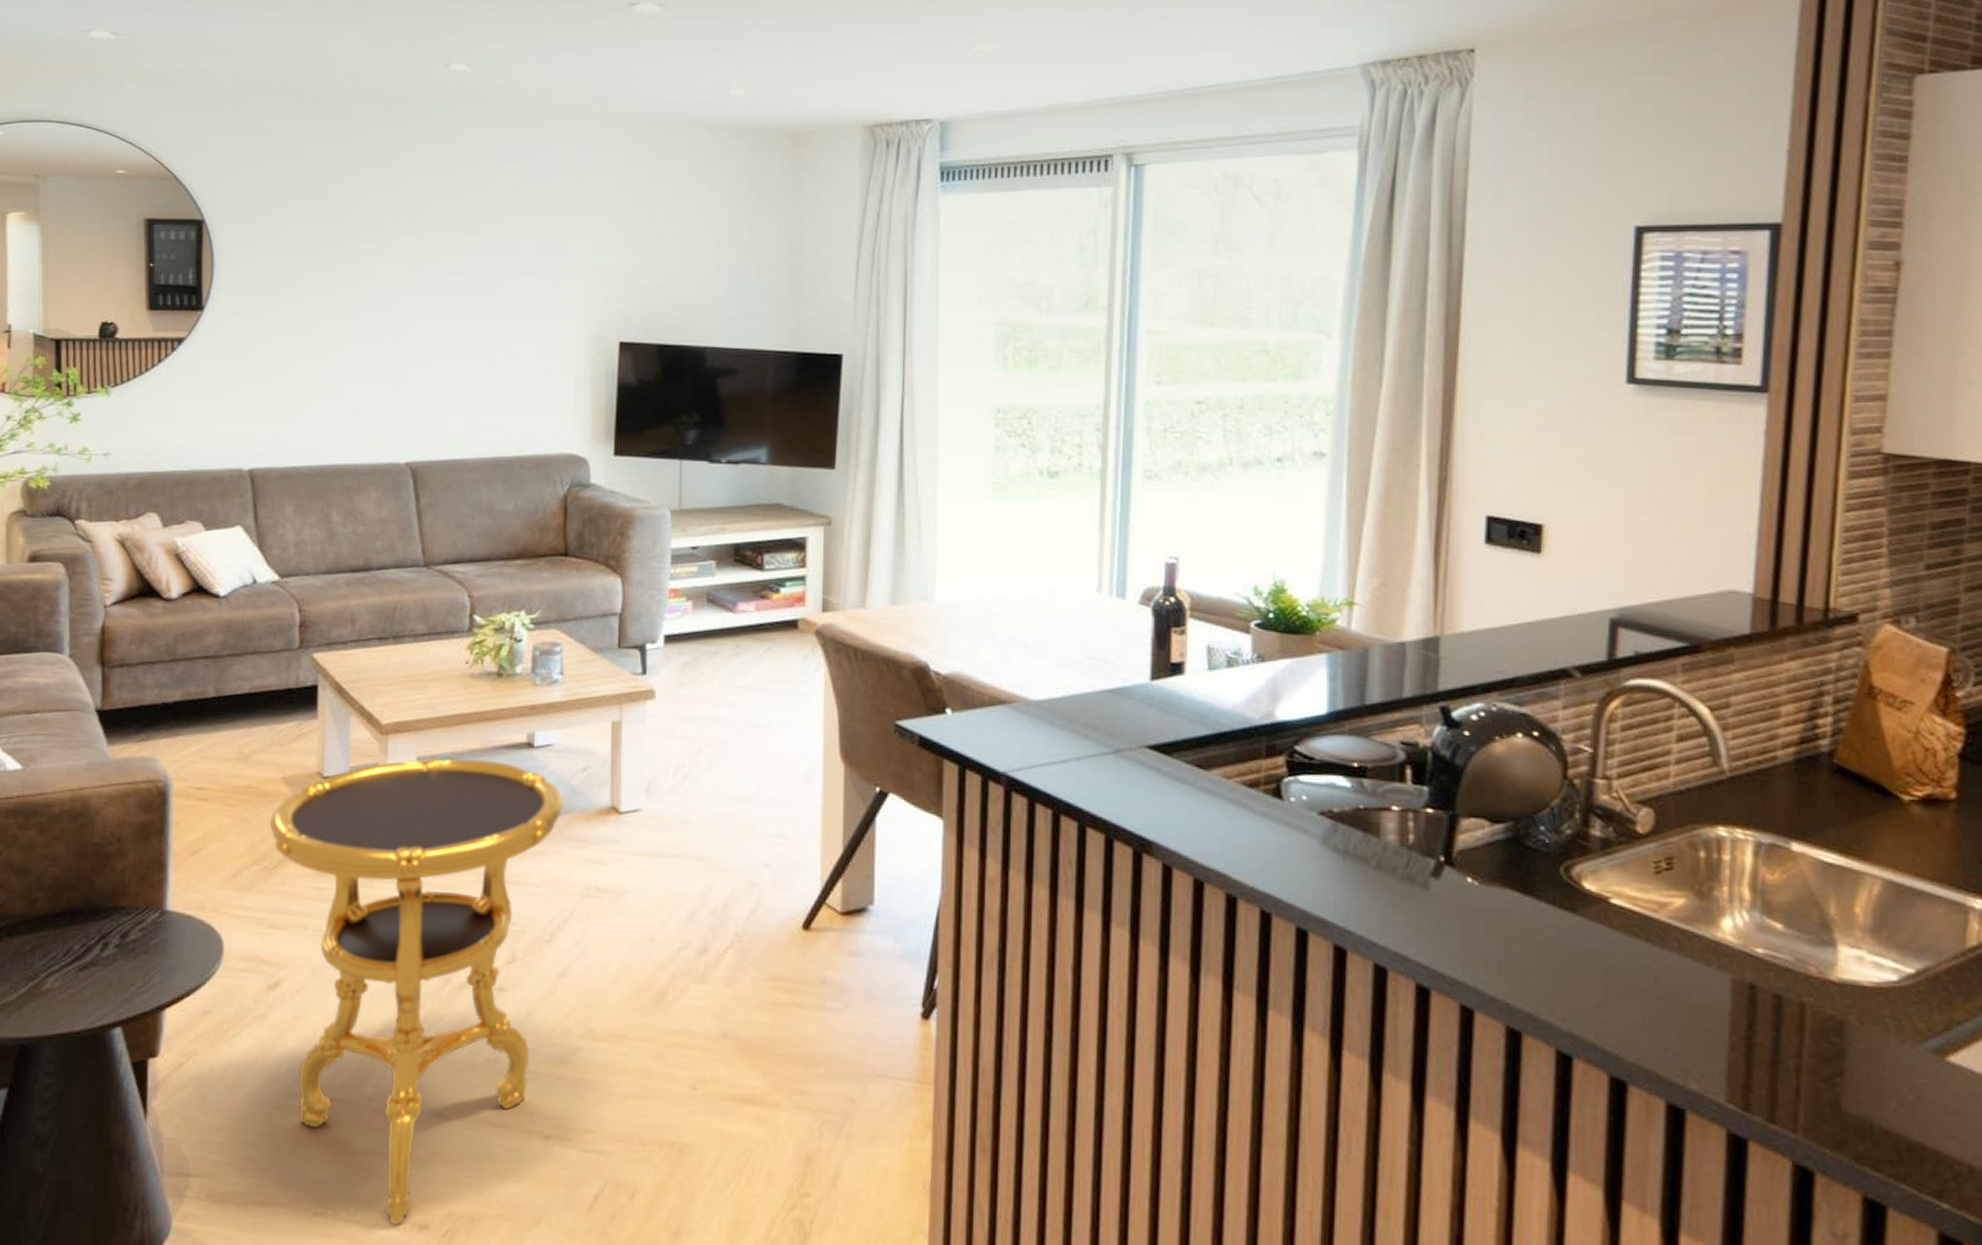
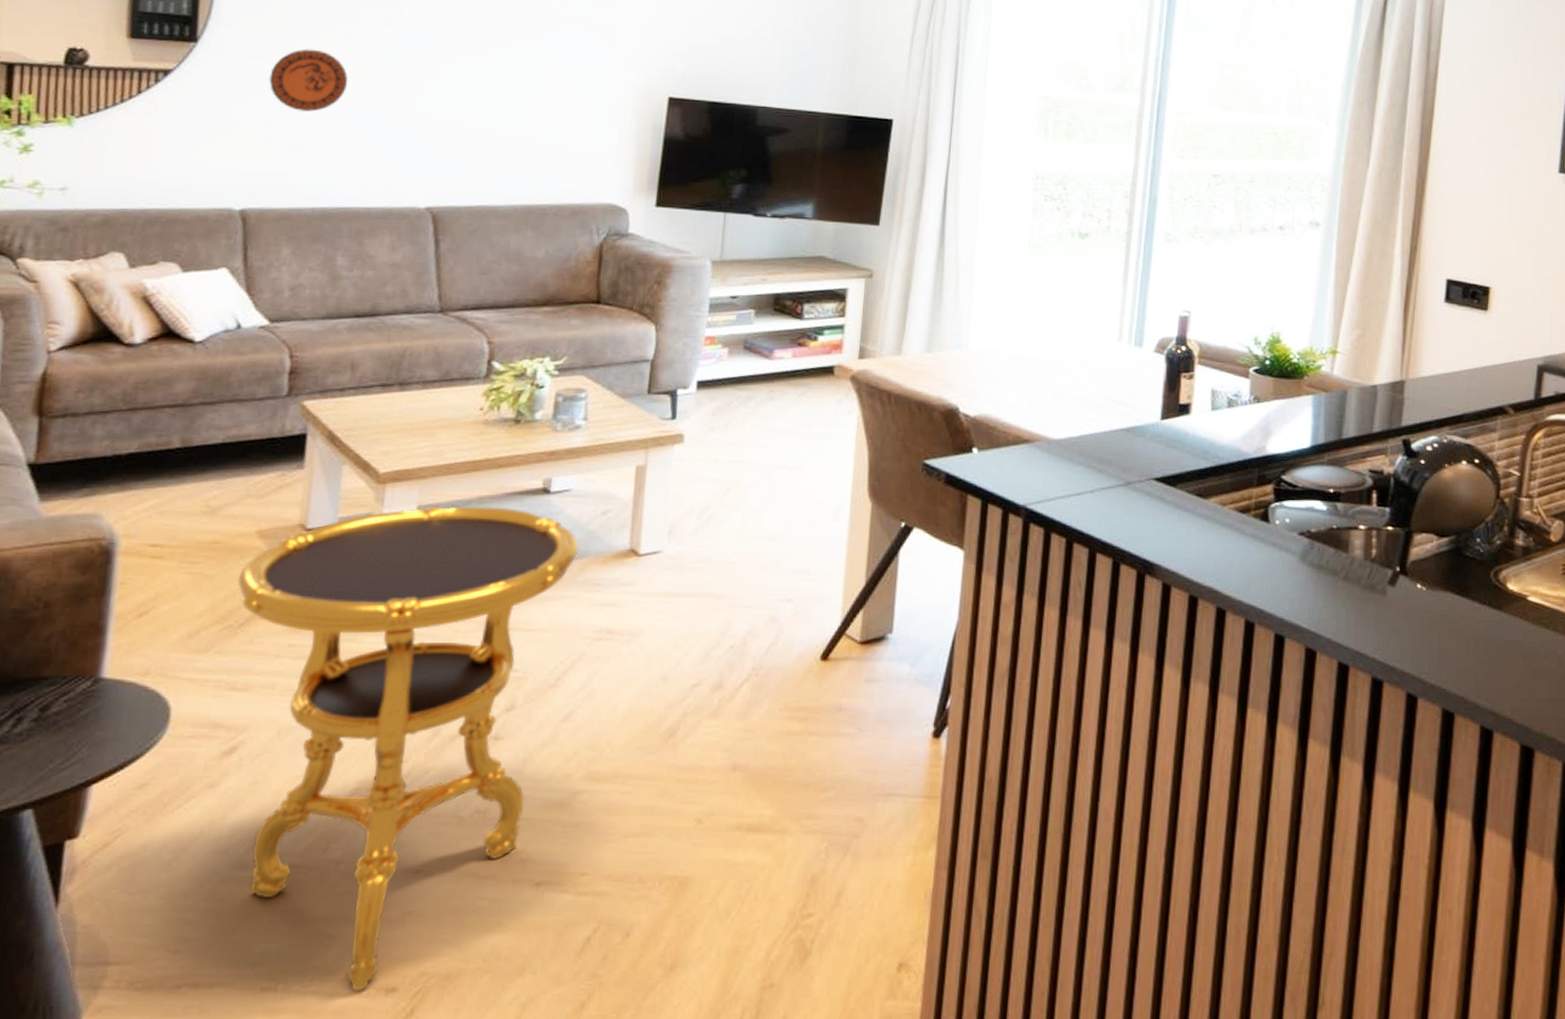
decorative plate: none [264,311,331,373] -> present [269,49,349,112]

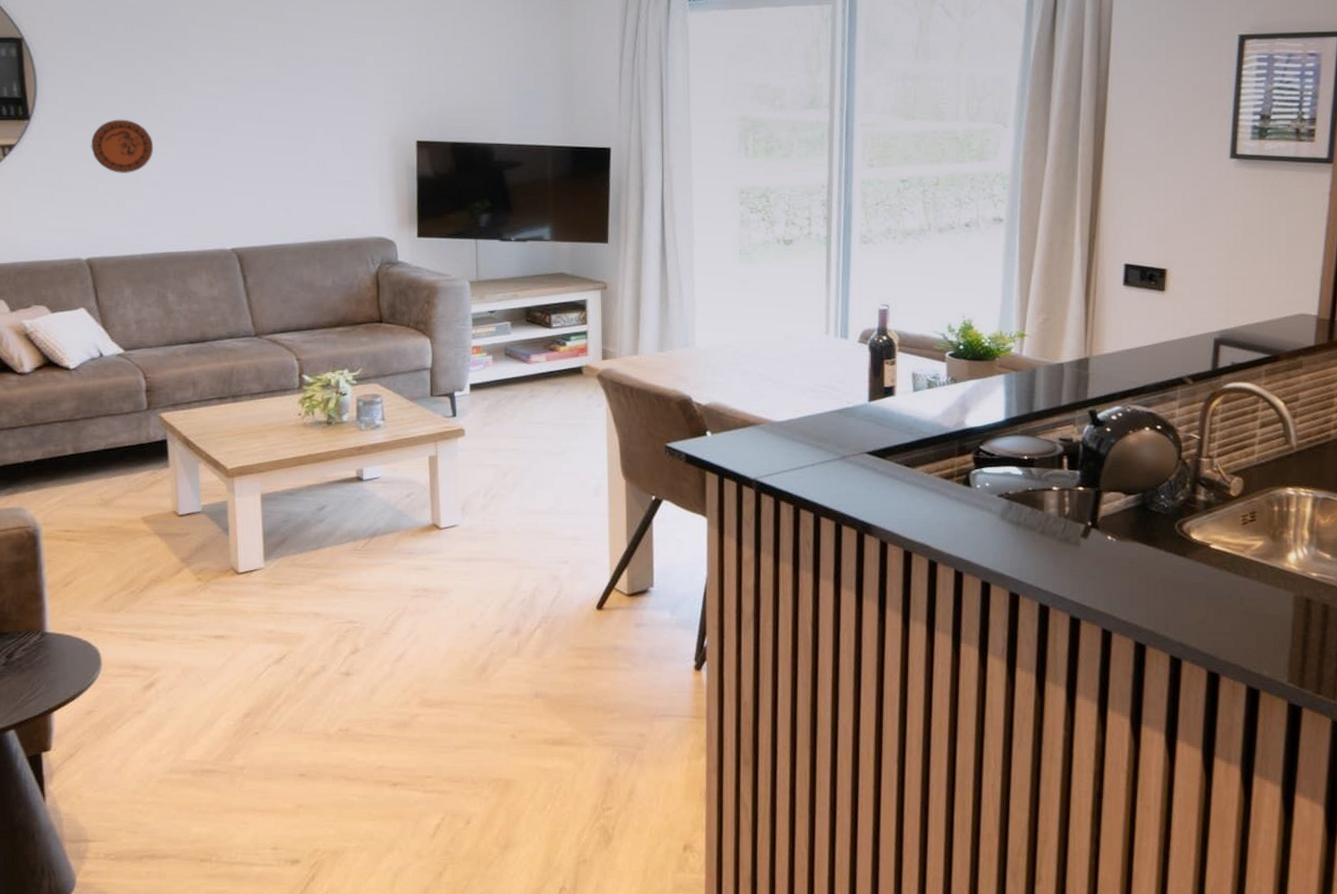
side table: present [237,506,579,992] -> none [133,493,392,862]

